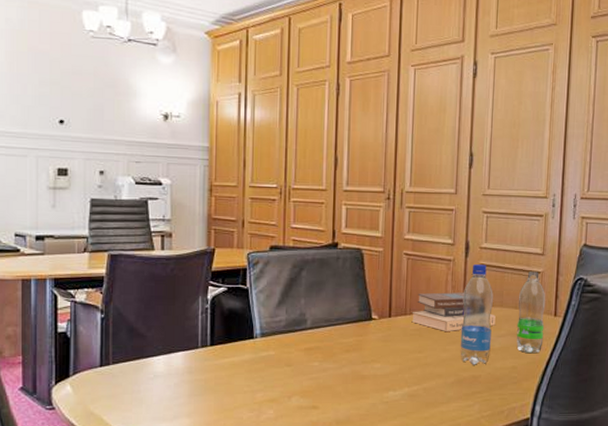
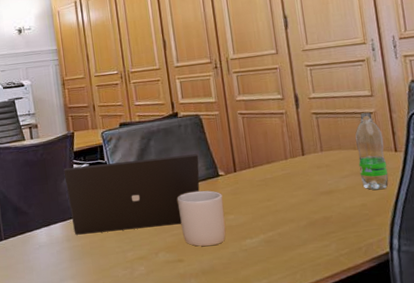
laptop: none [196,289,353,368] -> present [63,154,200,235]
mug: none [321,333,372,395] -> present [177,190,226,247]
books: present [411,292,496,331] -> none [255,141,337,179]
bottle: present [460,264,493,365] -> none [300,113,338,207]

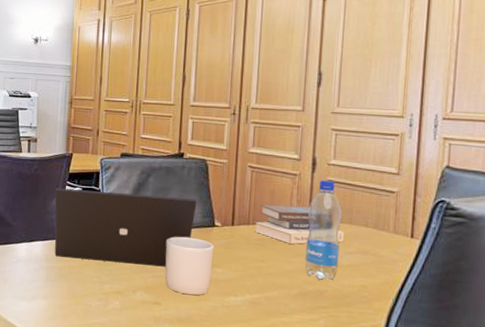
books: none [255,141,337,179] -> present [254,205,344,244]
bottle: none [300,113,338,207] -> present [304,180,342,280]
bottle: present [355,112,389,191] -> none [366,190,401,275]

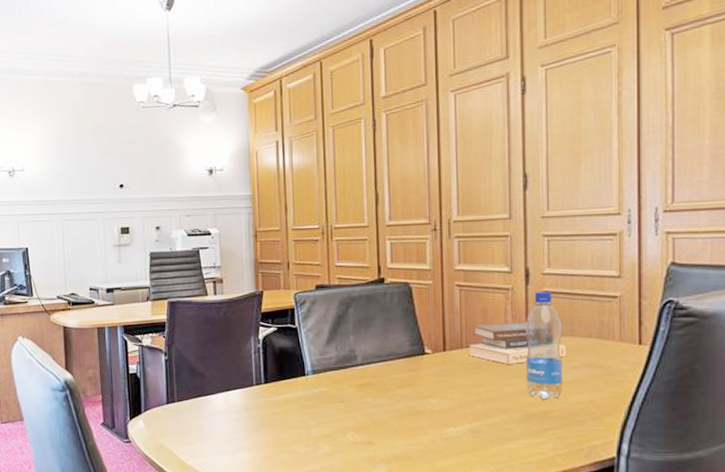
laptop: present [54,187,197,267] -> none [248,326,404,404]
mug: present [164,236,214,296] -> none [373,368,427,431]

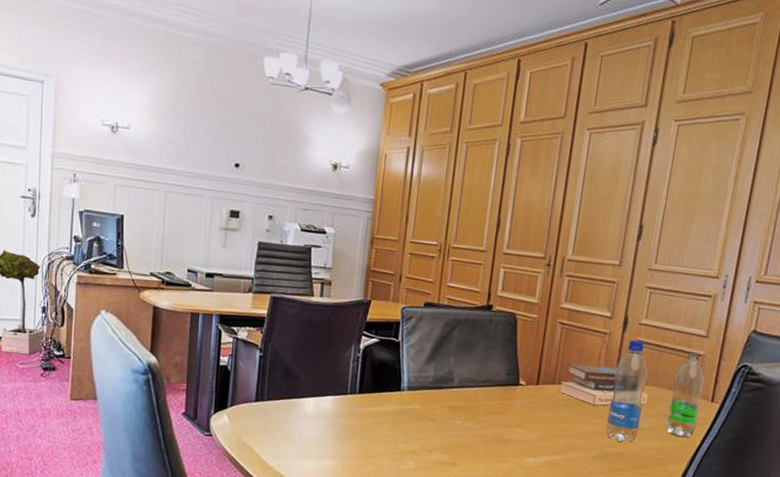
bottle: none [592,296,627,387] -> present [666,353,705,438]

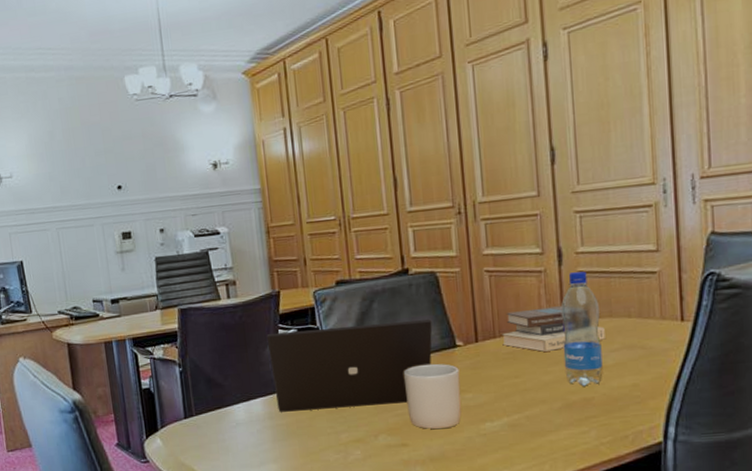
laptop: none [346,337,503,427] -> present [266,319,432,412]
mug: none [463,394,517,457] -> present [403,363,462,430]
bottle: present [666,353,705,438] -> none [631,271,670,368]

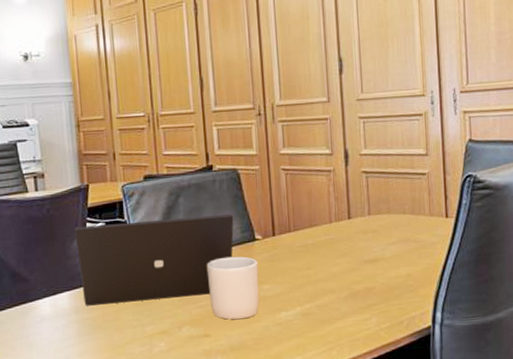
books: present [502,306,605,352] -> none [296,203,384,245]
bottle: present [560,271,603,387] -> none [347,172,383,277]

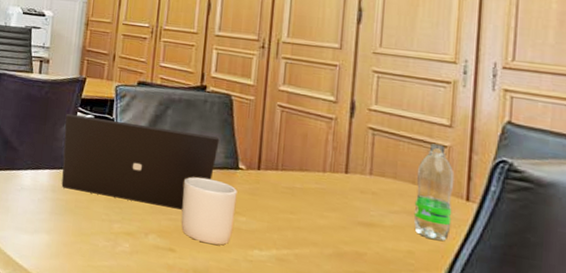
bottle: none [405,173,437,259] -> present [413,143,455,242]

